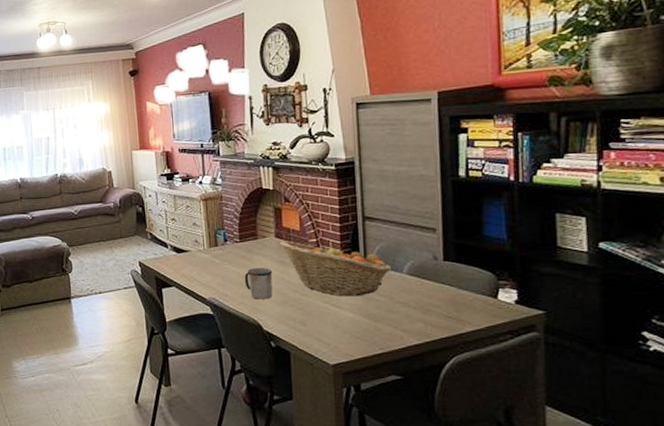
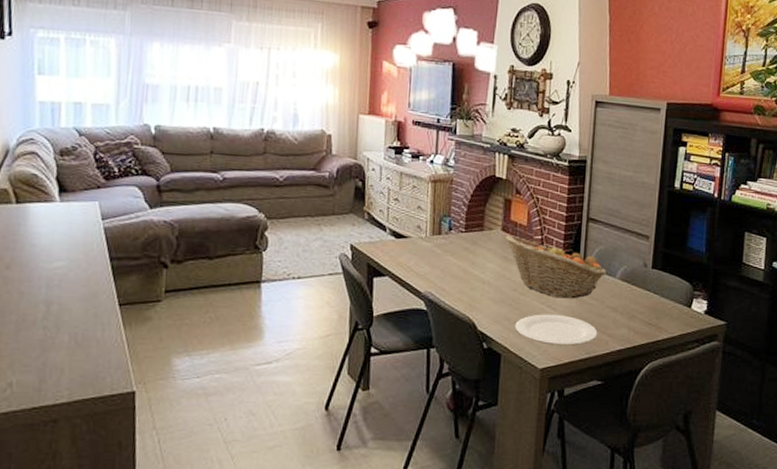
mug: present [244,268,273,299] -> none [464,262,495,297]
plate: none [300,312,390,342] -> present [514,314,598,346]

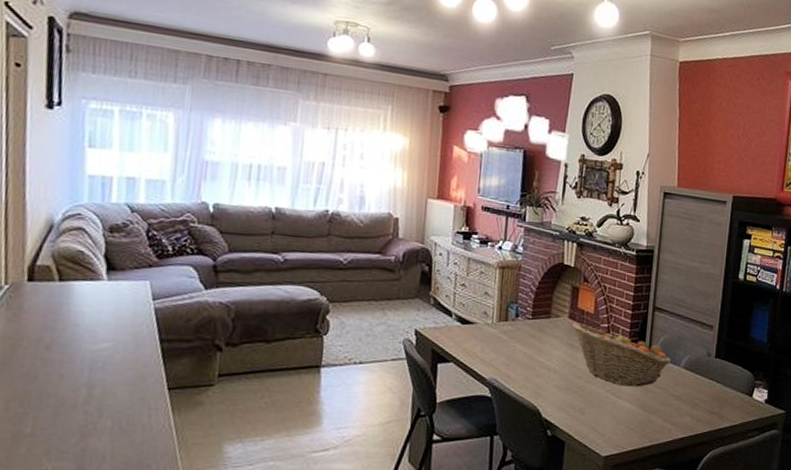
plate: present [514,314,598,346] -> none [579,401,661,434]

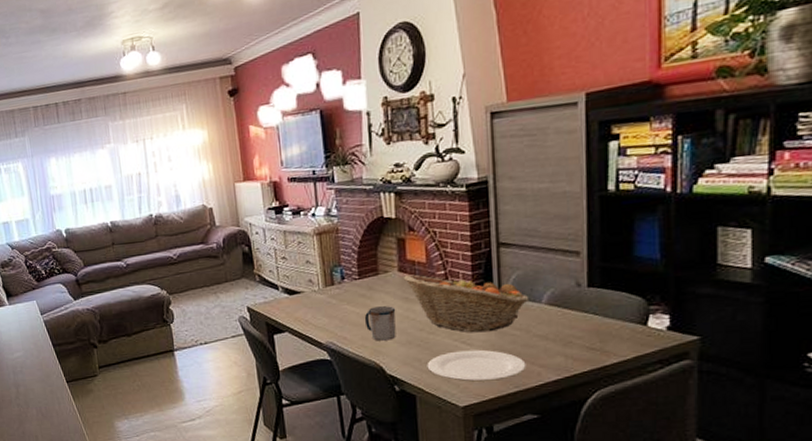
mug: none [530,349,561,384] -> present [364,306,396,341]
plate: none [579,401,661,434] -> present [427,349,526,382]

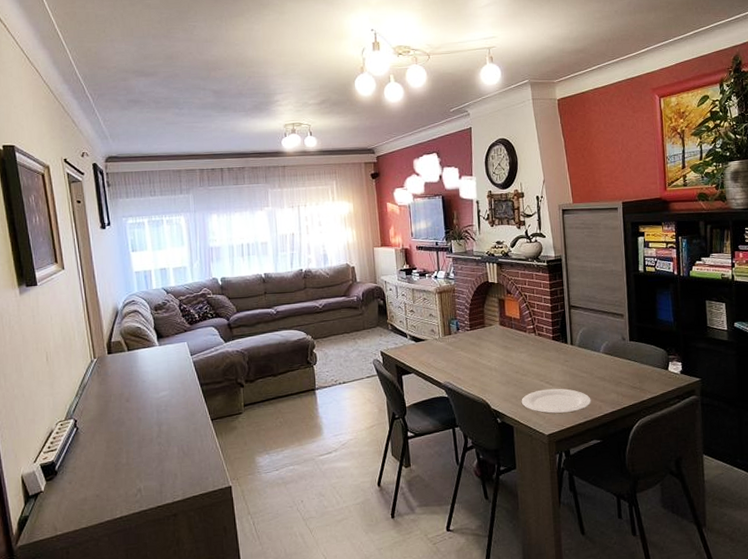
mug: present [364,306,396,341] -> none [474,352,498,381]
fruit basket: present [403,274,530,333] -> none [503,328,592,375]

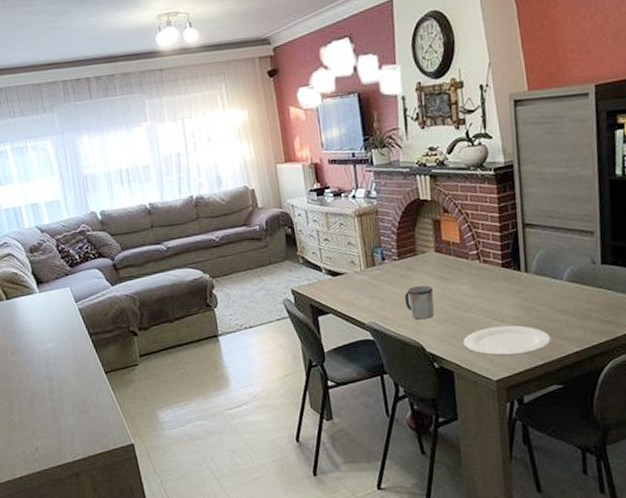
mug: none [474,352,498,381] -> present [404,285,435,320]

